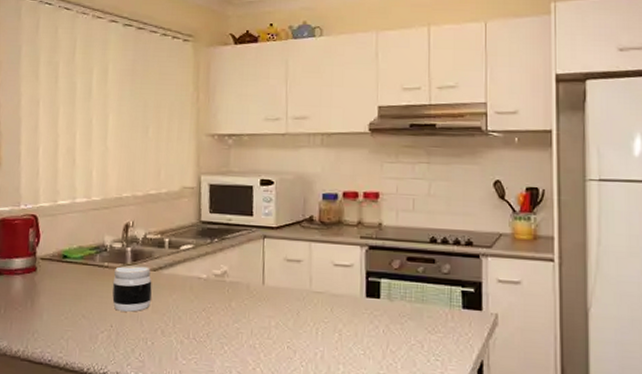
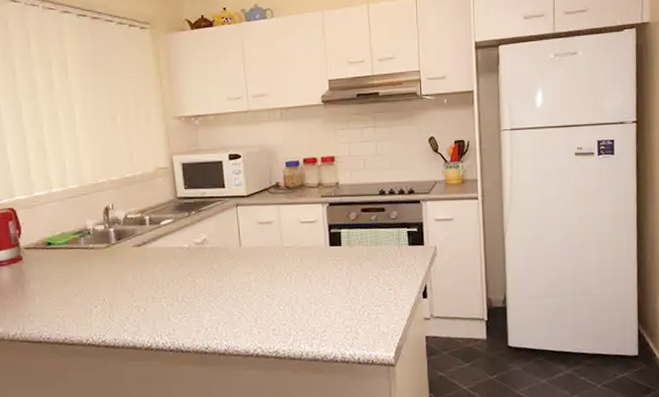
jar: present [112,264,152,312] -> none [100,242,139,286]

